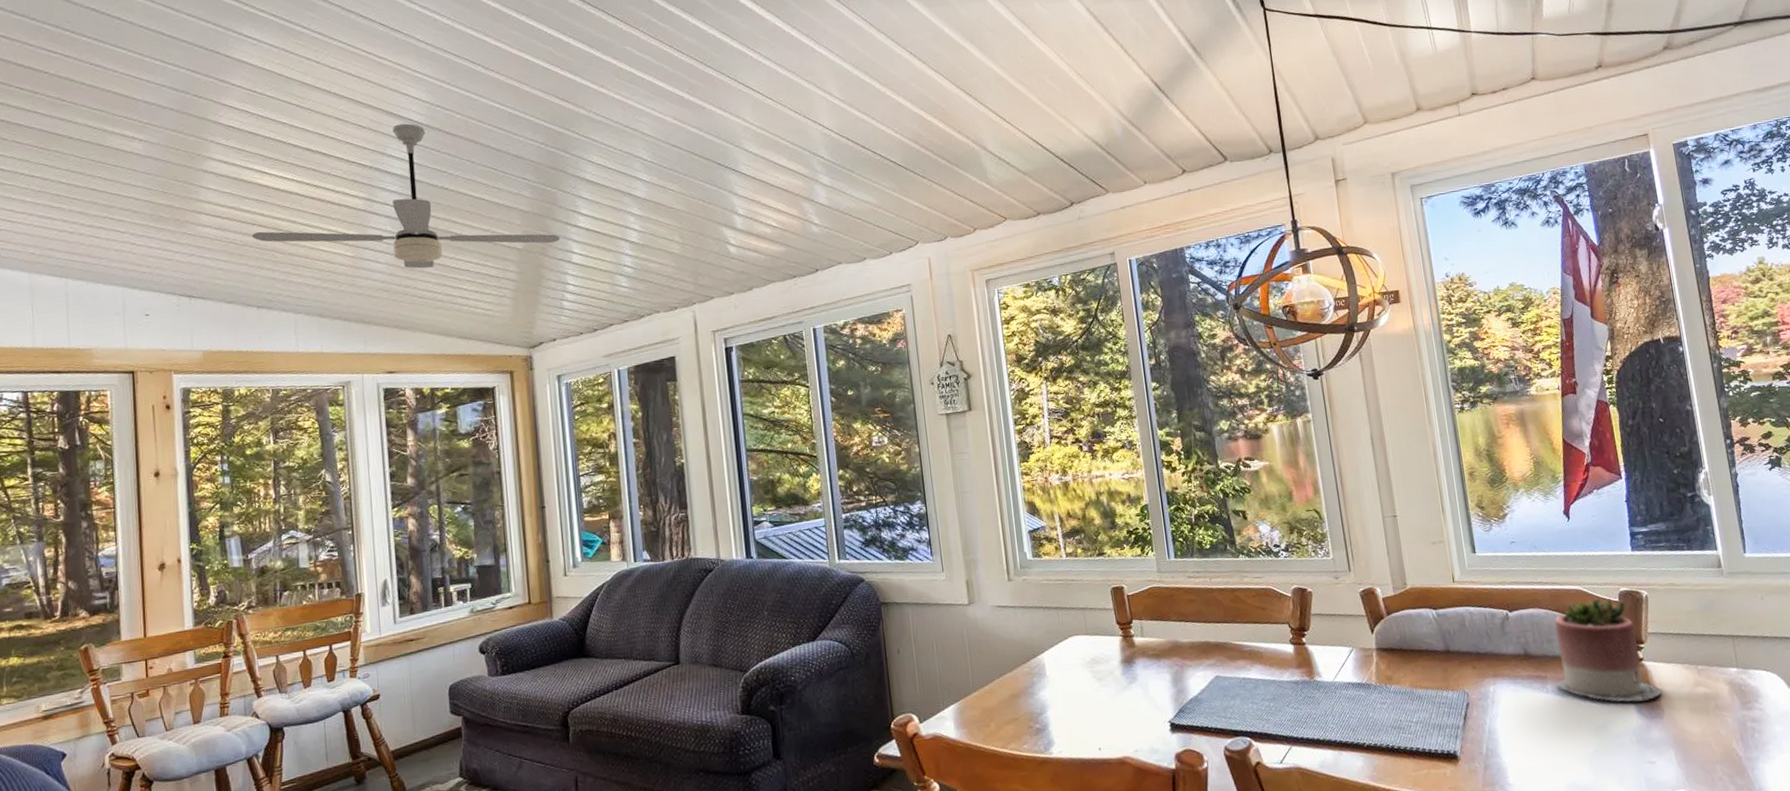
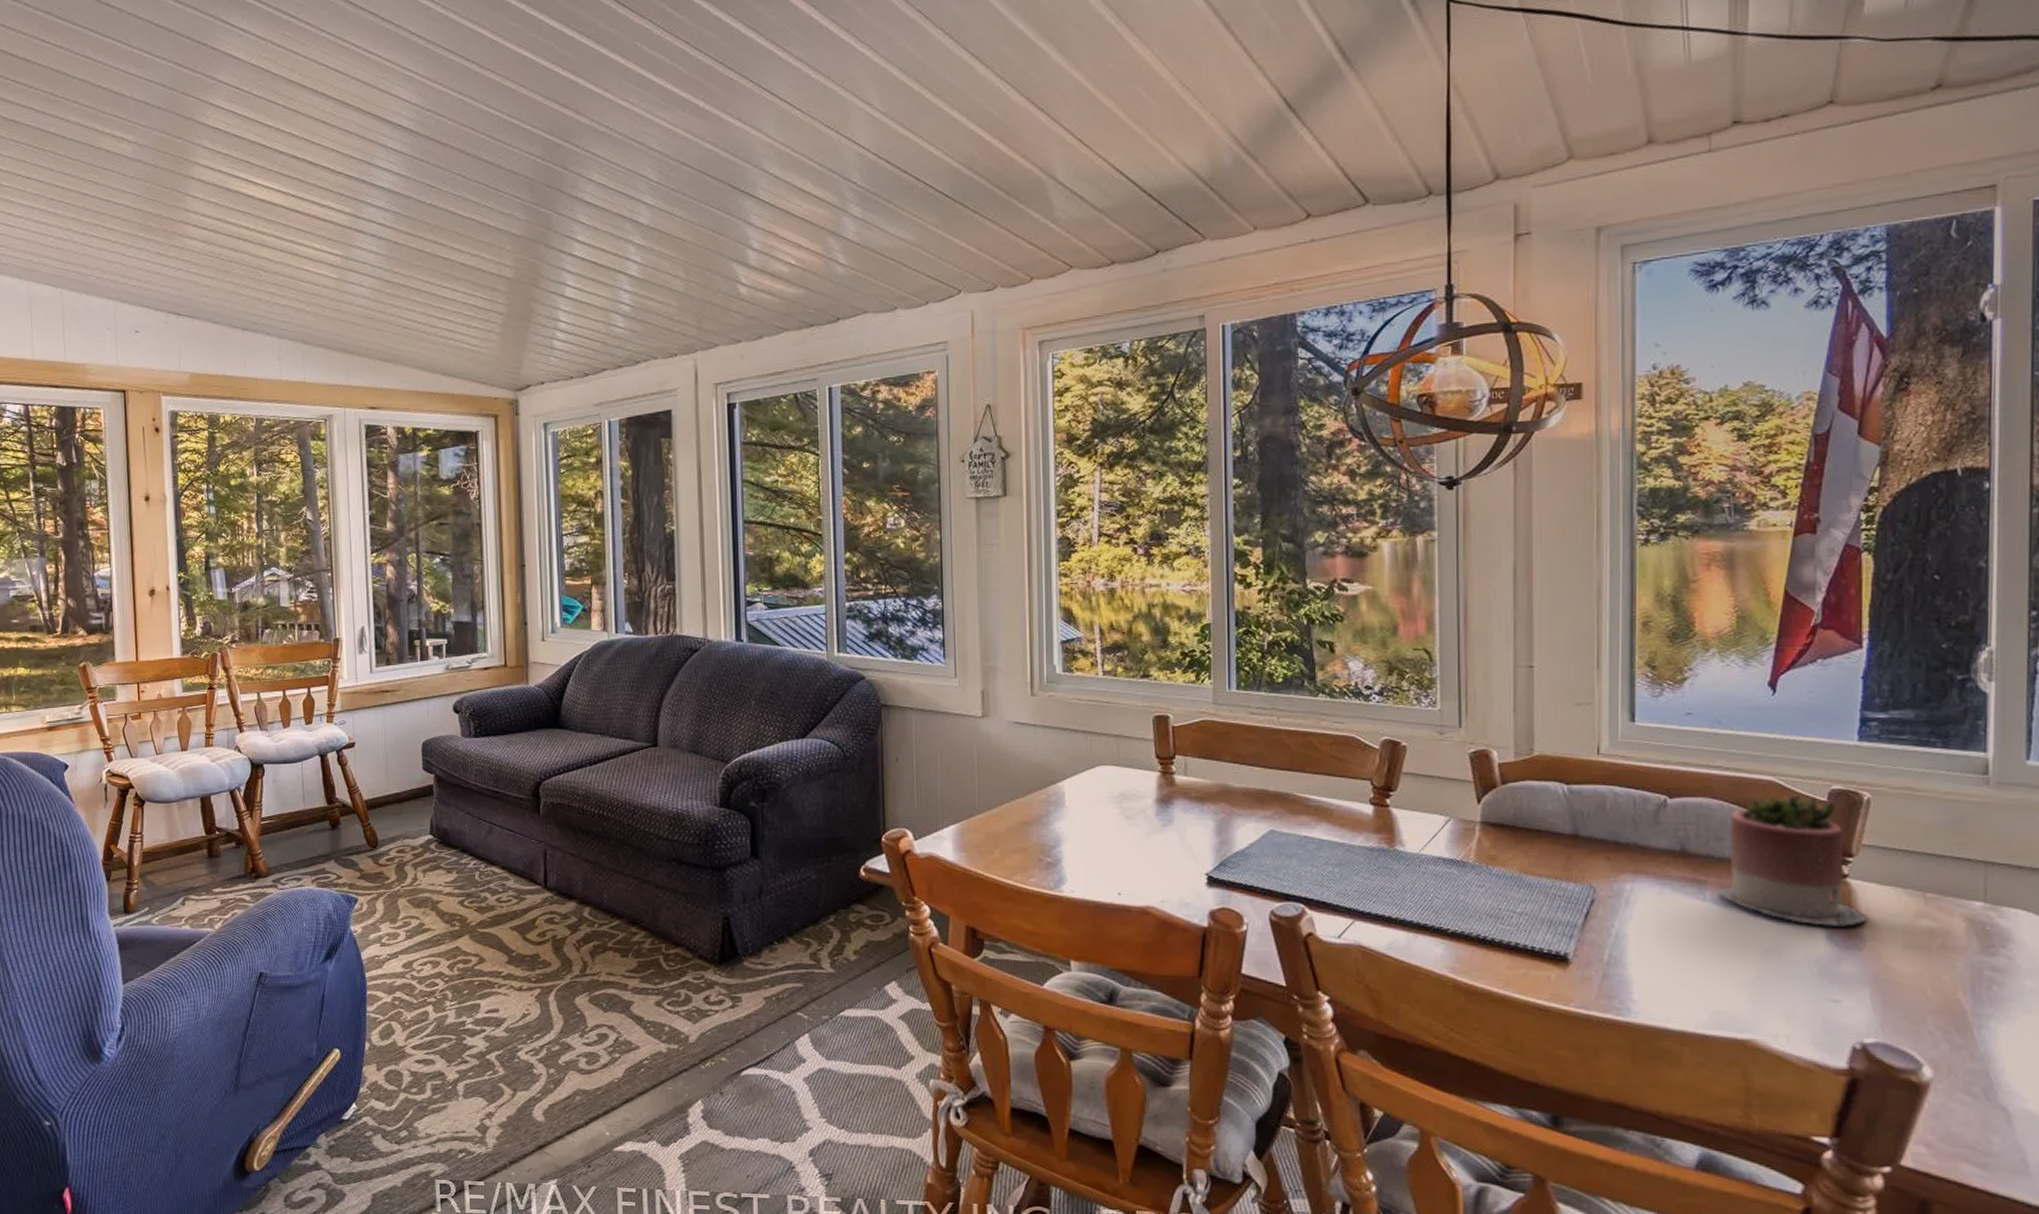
ceiling fan: present [251,123,561,269] -> none [237,129,554,296]

